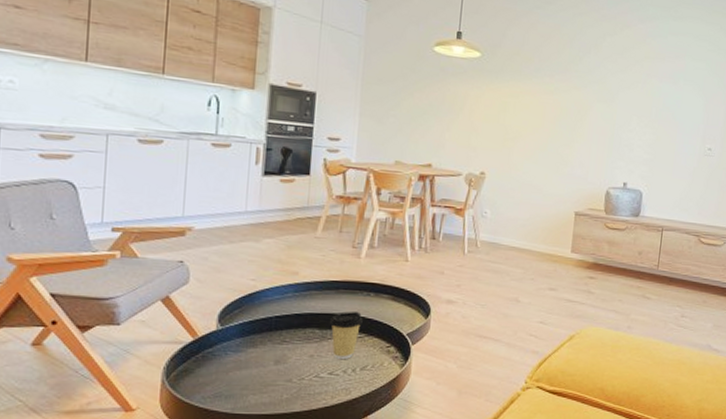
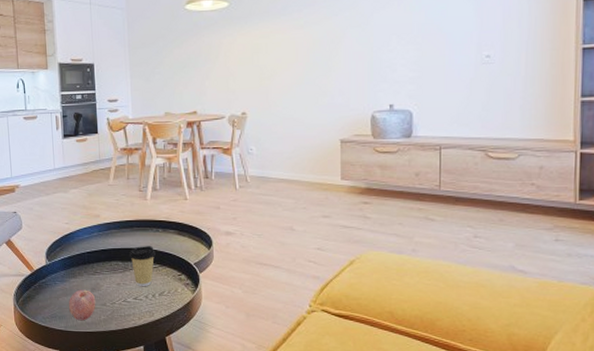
fruit: none [240,362,279,401] -> present [68,289,96,321]

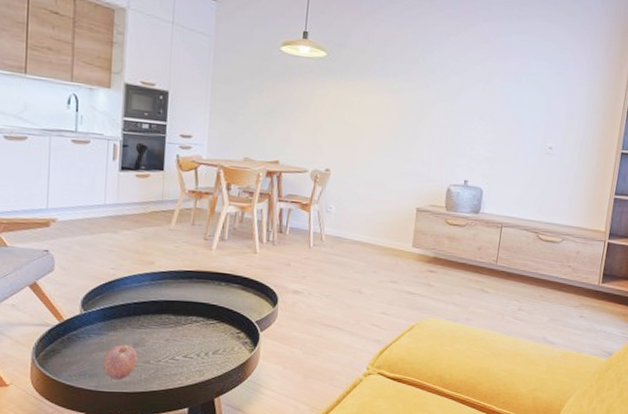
coffee cup: present [128,245,156,286] -> none [183,299,215,343]

